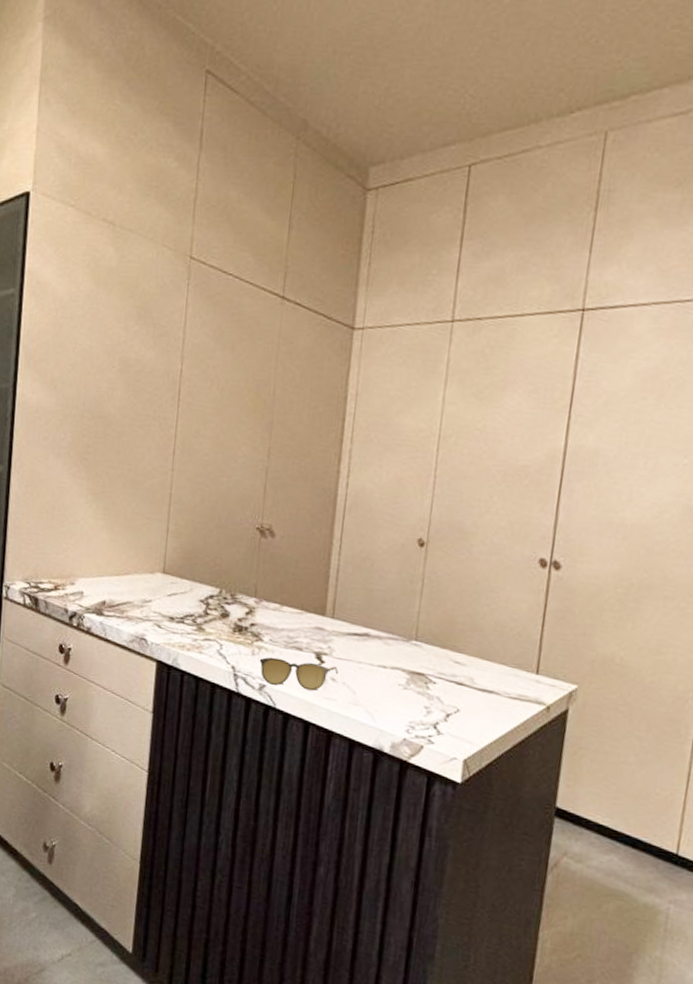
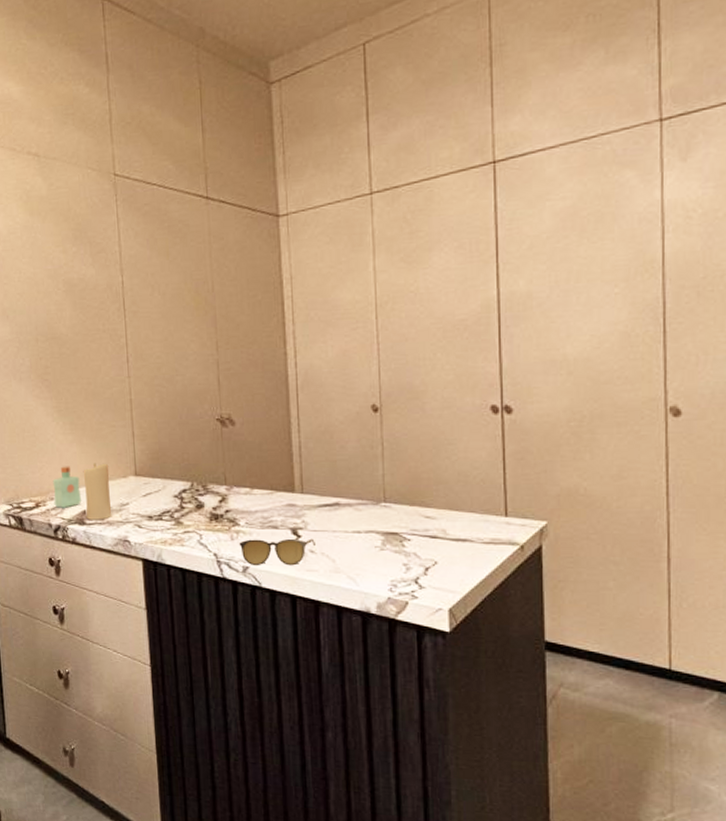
perfume: none [74,551,105,596] -> present [52,466,81,508]
candle: none [105,553,137,614] -> present [83,463,112,520]

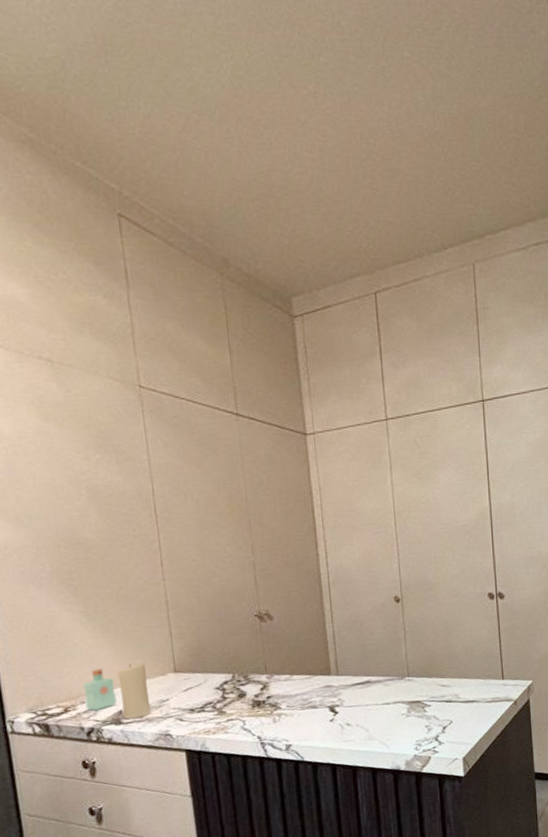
sunglasses: present [239,538,315,566] -> none [281,713,351,744]

